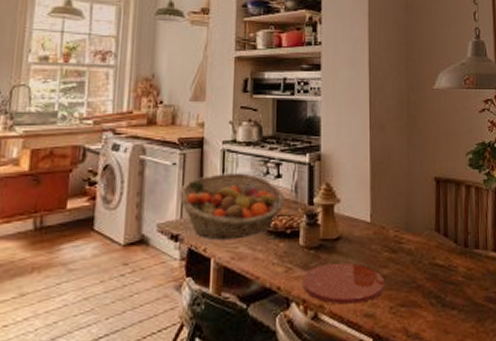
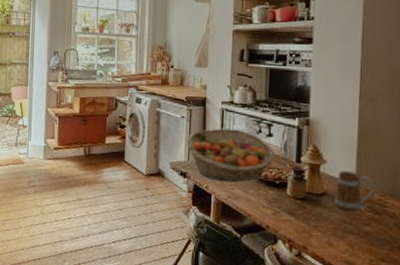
plate: present [302,263,385,304] -> none [288,214,367,251]
mug: none [350,207,389,254] -> present [334,170,374,212]

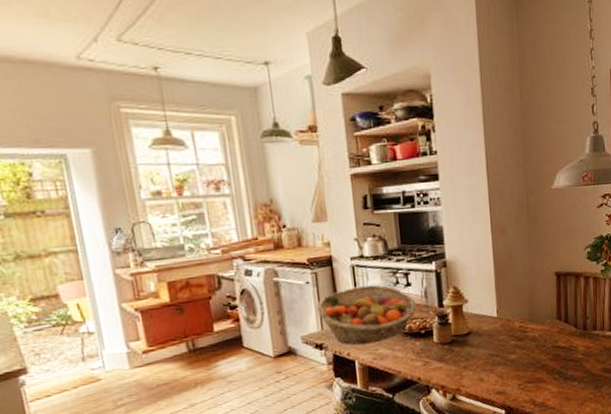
mug: present [334,170,374,212] -> none [480,305,514,345]

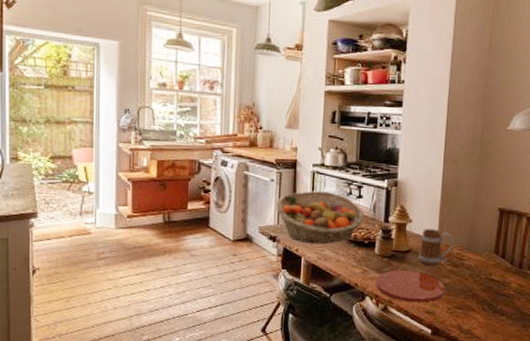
plate: none [439,352,514,387] -> present [375,270,446,303]
mug: none [480,305,514,345] -> present [418,228,454,266]

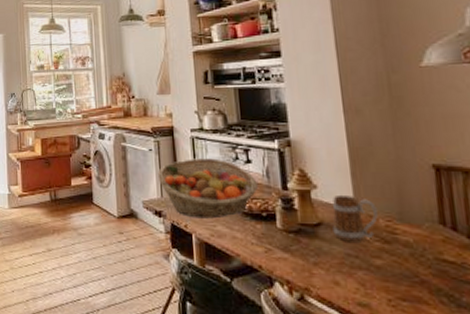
plate: present [375,270,446,303] -> none [283,249,380,291]

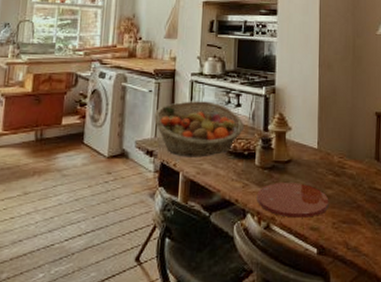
plate: none [283,249,380,291] -> present [256,183,329,218]
mug: present [332,194,378,242] -> none [299,135,334,176]

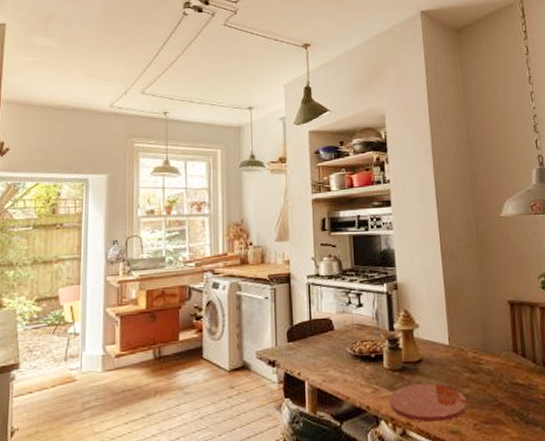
fruit basket: present [153,101,244,158] -> none [272,303,368,365]

